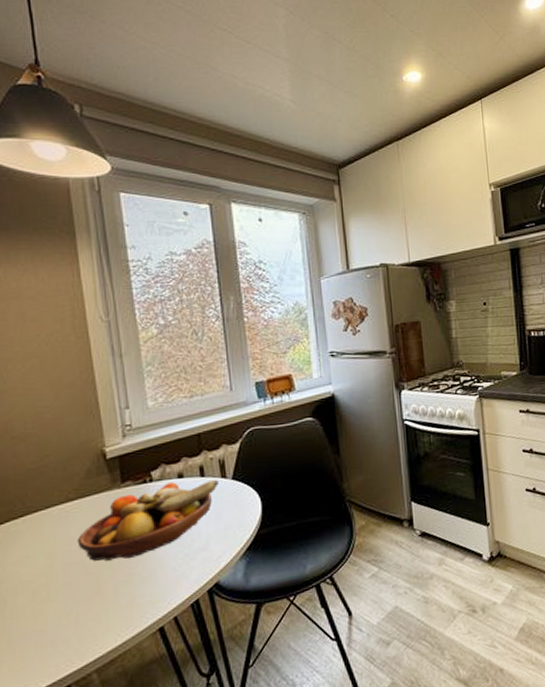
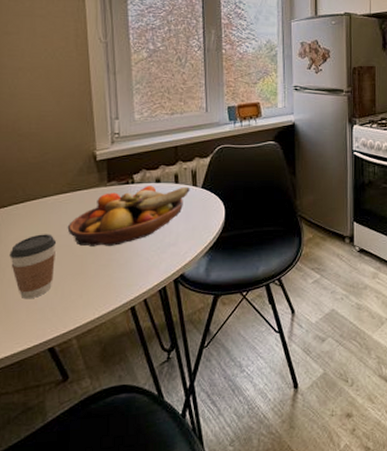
coffee cup: none [10,550,66,632] -> present [9,234,56,299]

